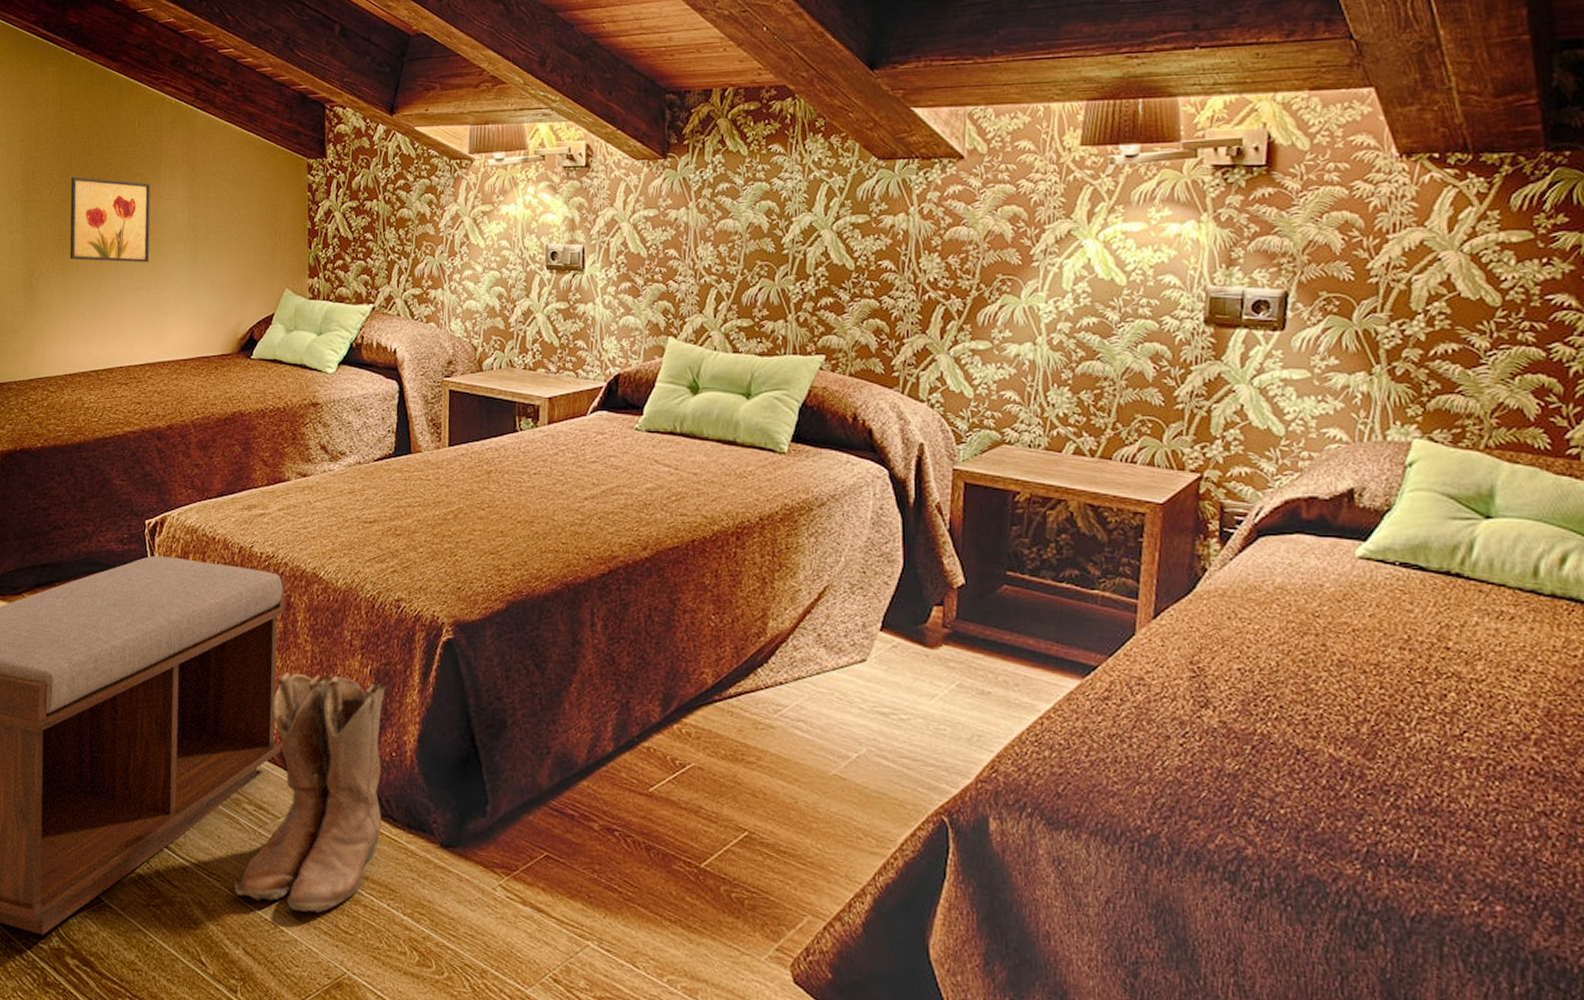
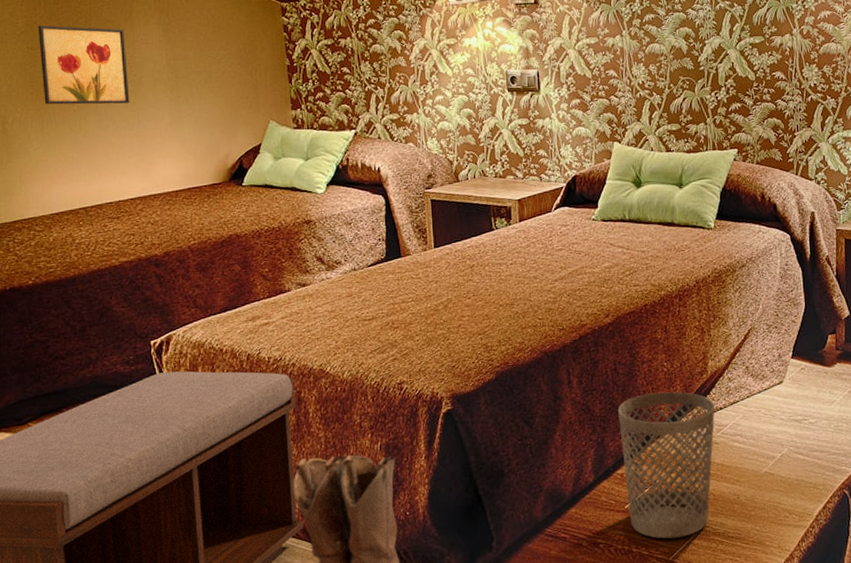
wastebasket: none [650,651,774,841] -> present [618,391,716,539]

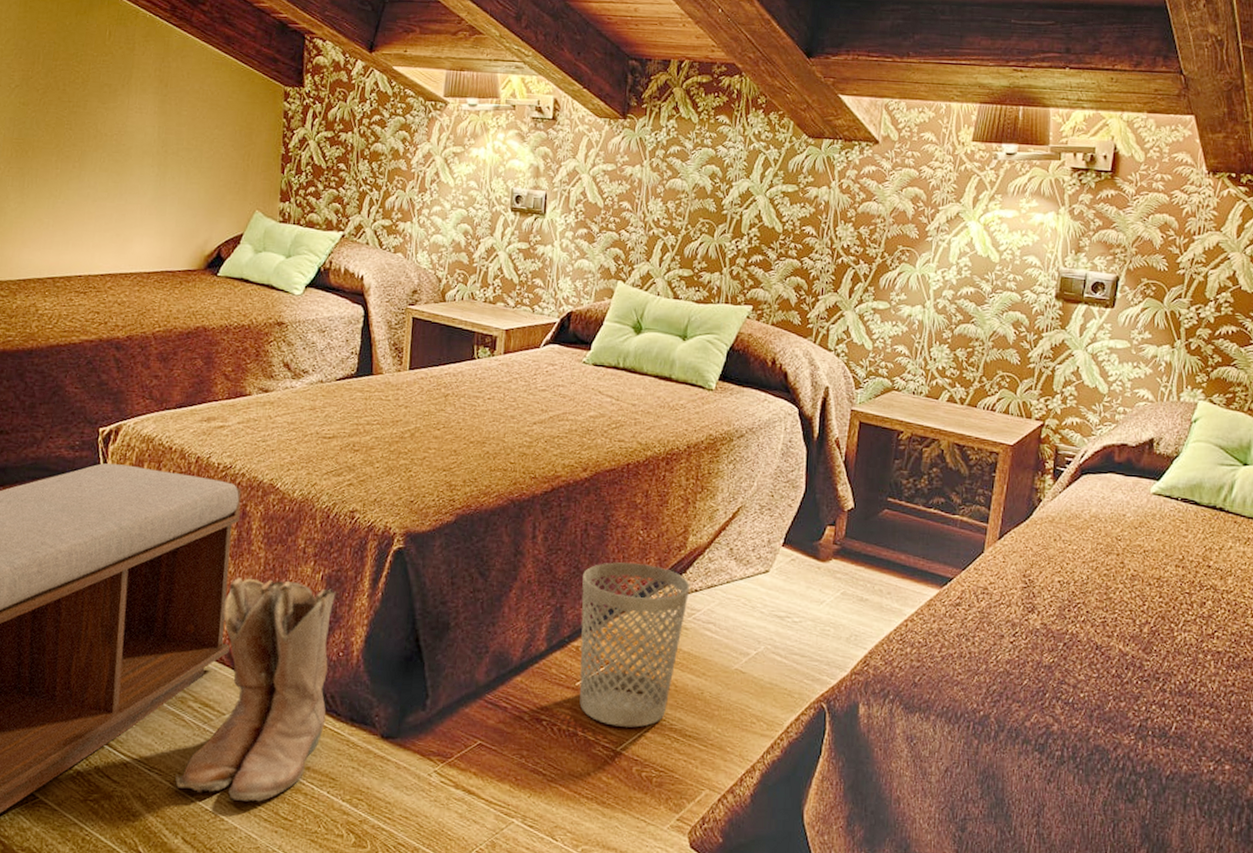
wall art: present [38,25,130,105] -> none [28,80,120,174]

